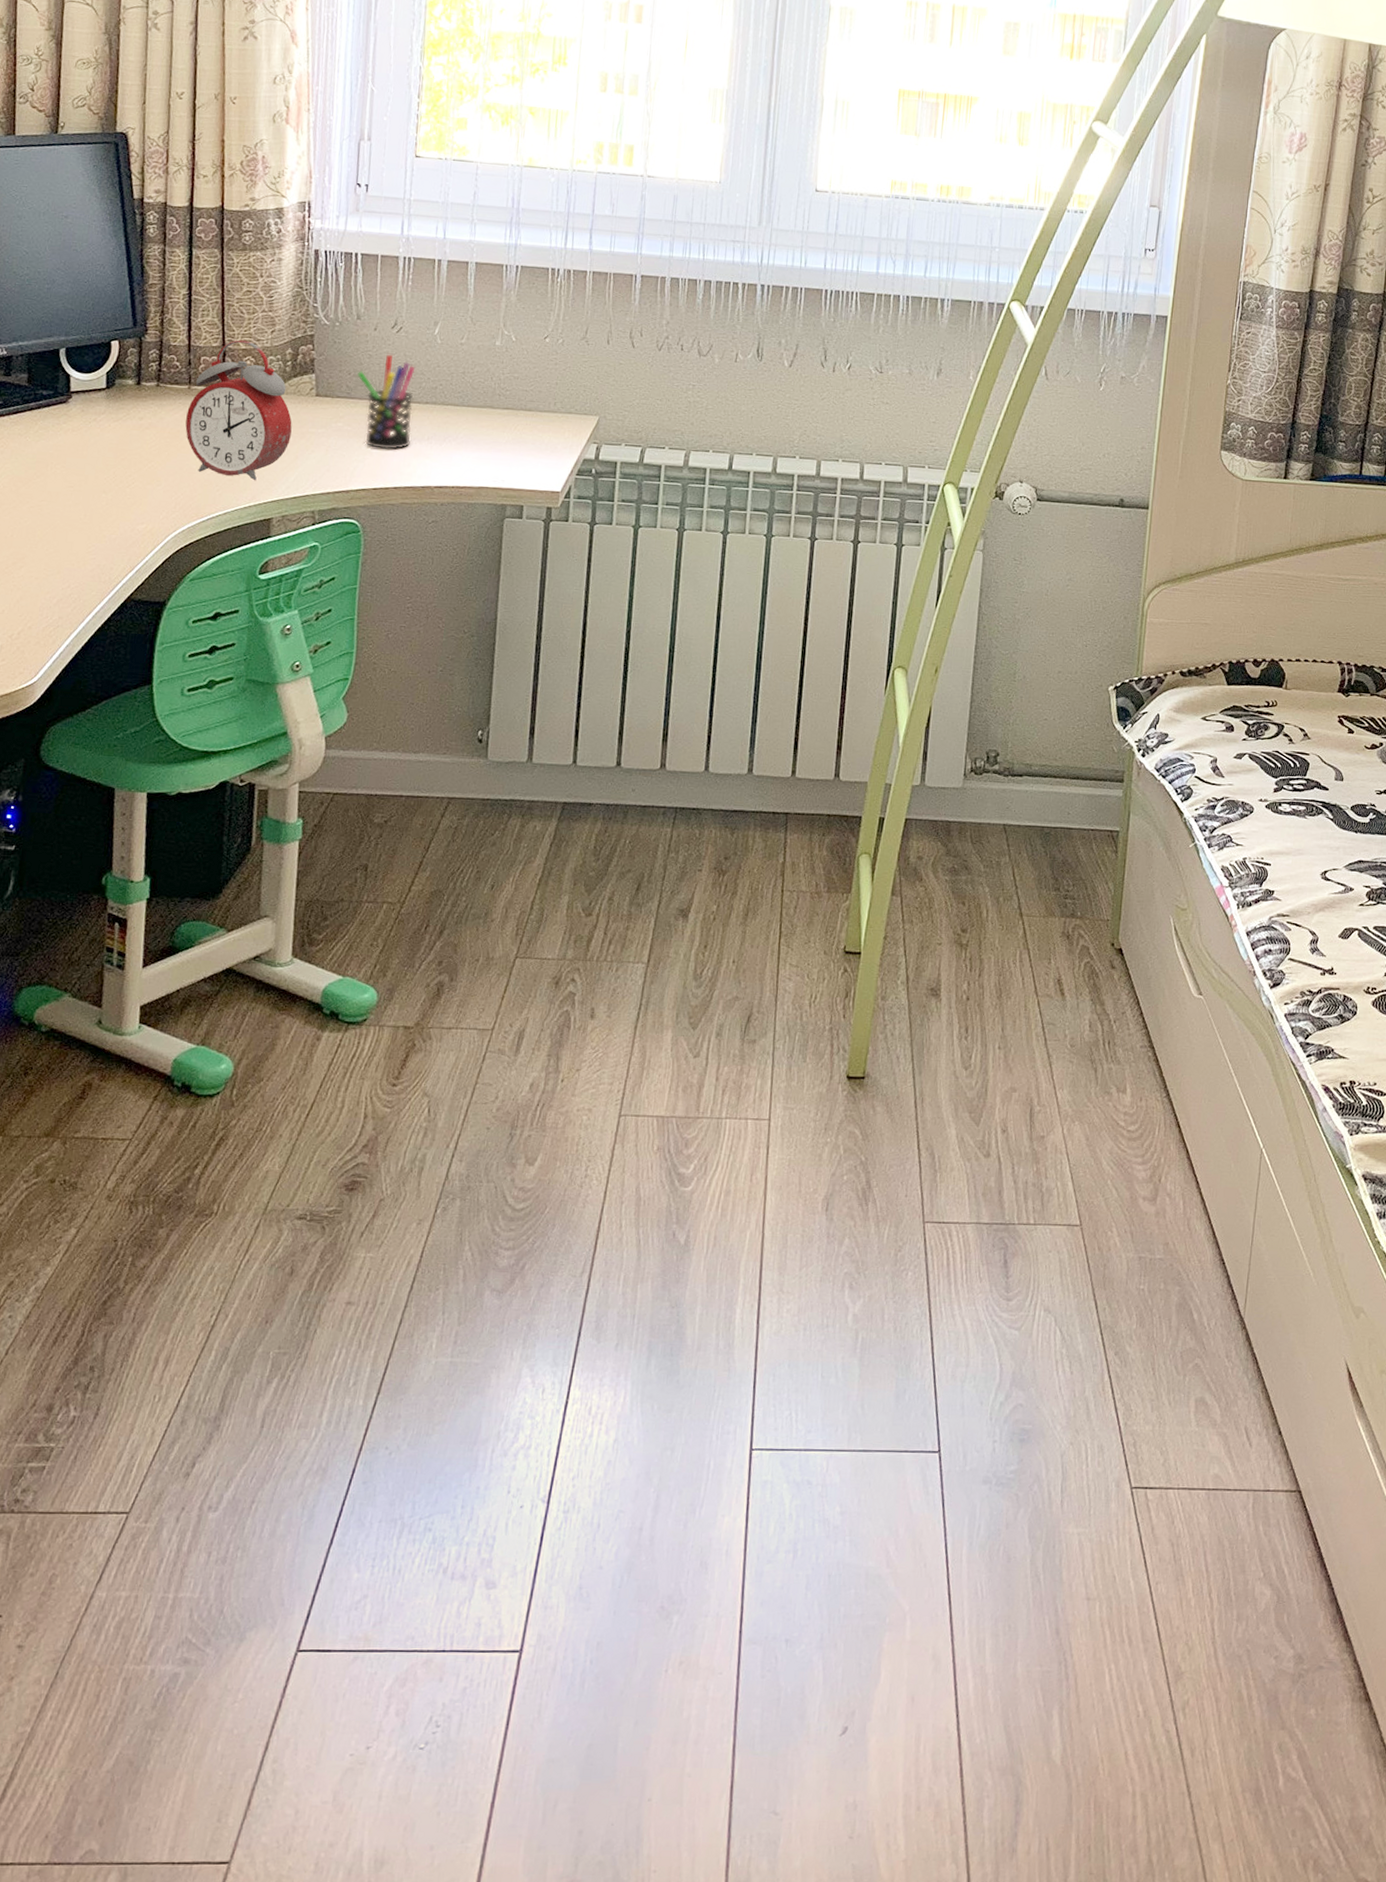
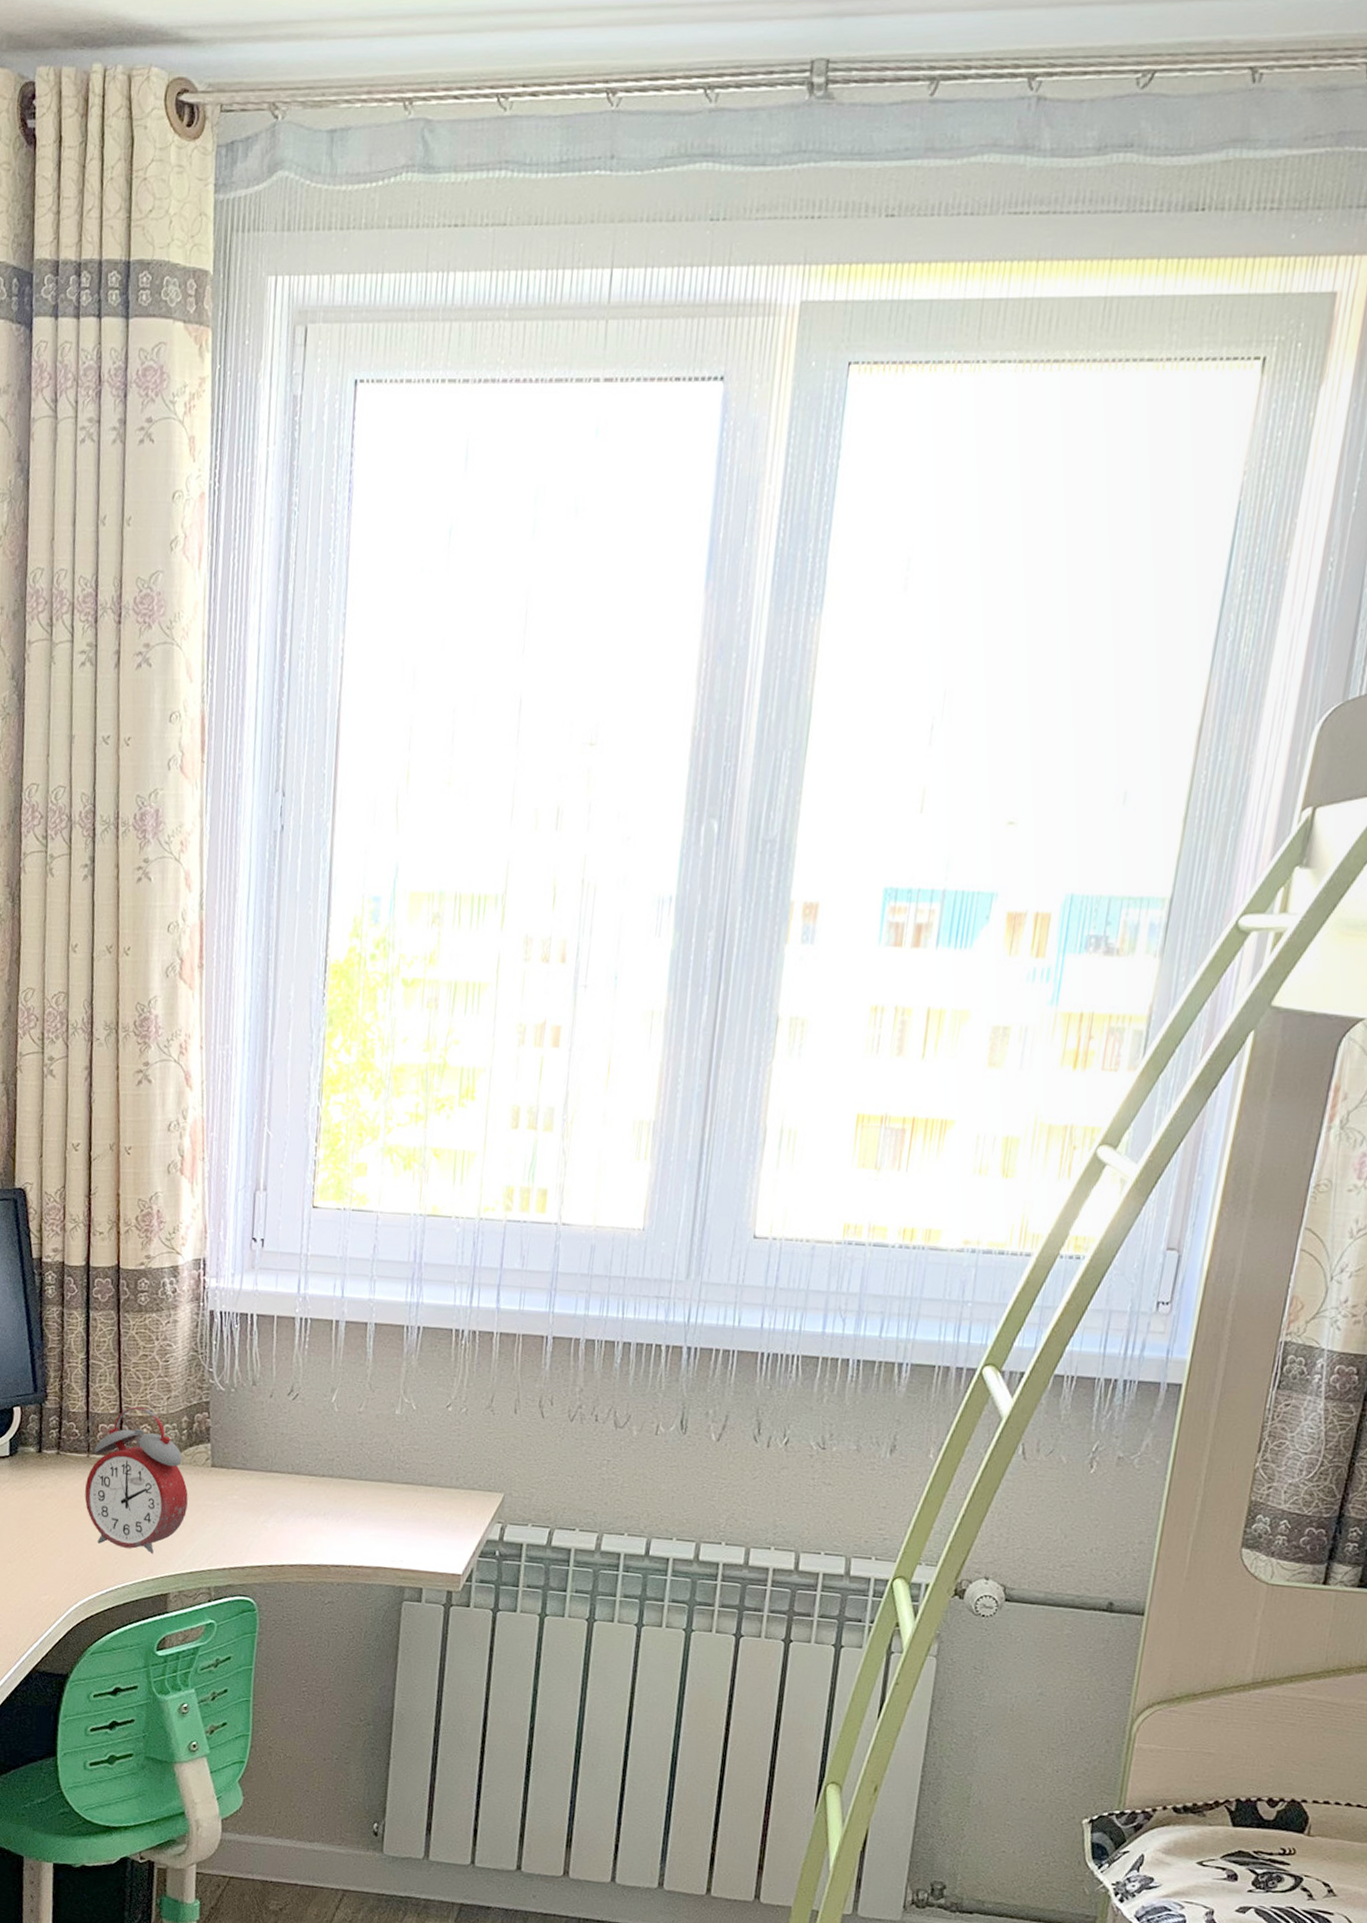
pen holder: present [356,354,416,450] -> none [252,1423,312,1525]

